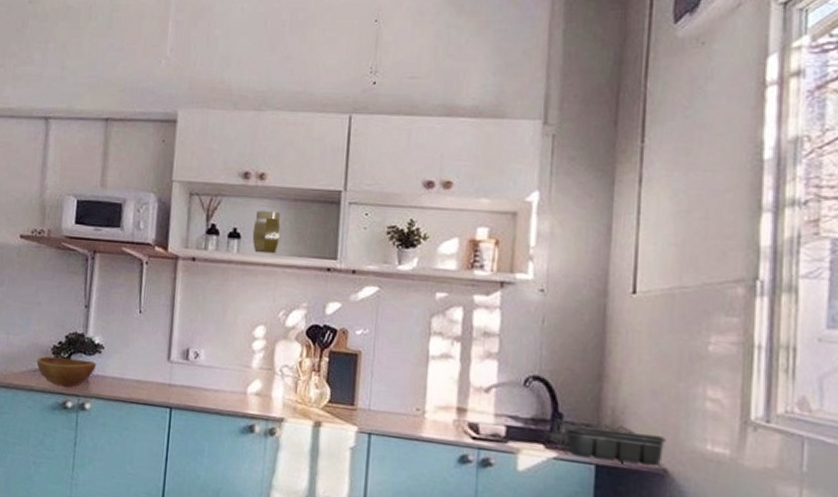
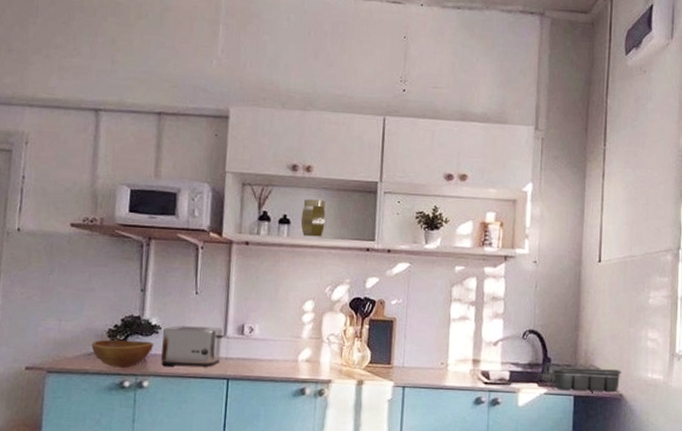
toaster: none [103,345,168,394] -> present [161,325,224,368]

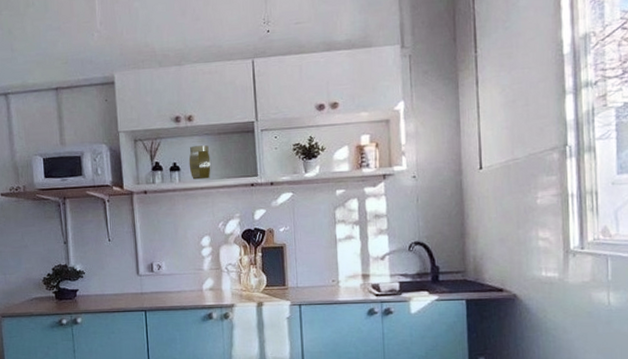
wooden bowl: present [91,339,154,368] -> none [32,285,81,309]
toaster: present [161,325,224,368] -> none [87,268,137,304]
dish rack: present [537,362,621,393] -> none [426,268,513,296]

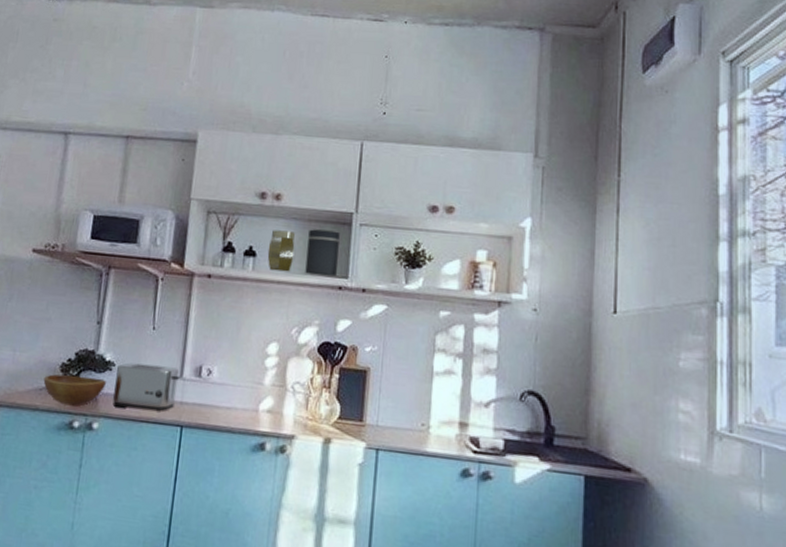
wooden bowl: none [32,285,81,309] -> present [43,374,107,406]
toaster: none [87,268,137,304] -> present [112,362,180,412]
cylinder: none [220,139,248,178] -> present [305,229,340,277]

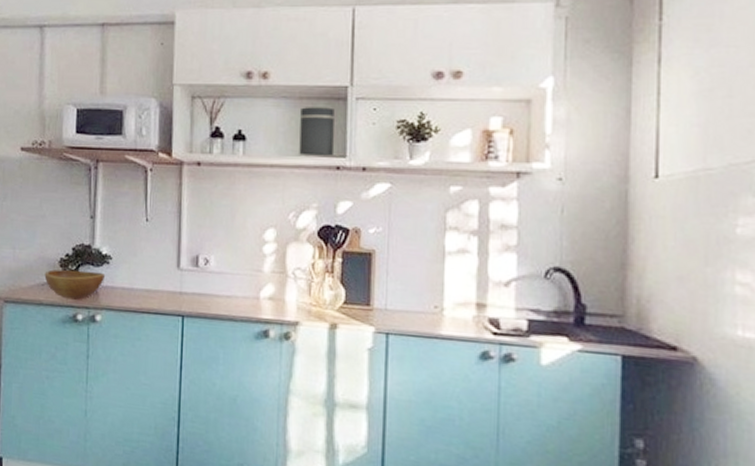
toaster: present [112,362,180,412] -> none [113,255,178,303]
jar: present [267,230,296,272] -> none [258,111,288,155]

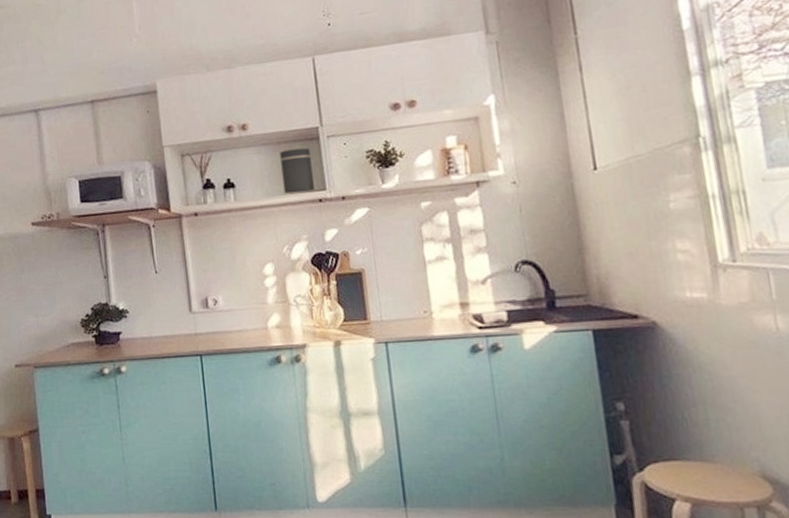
wooden bowl: present [44,269,106,300] -> none [68,326,125,356]

